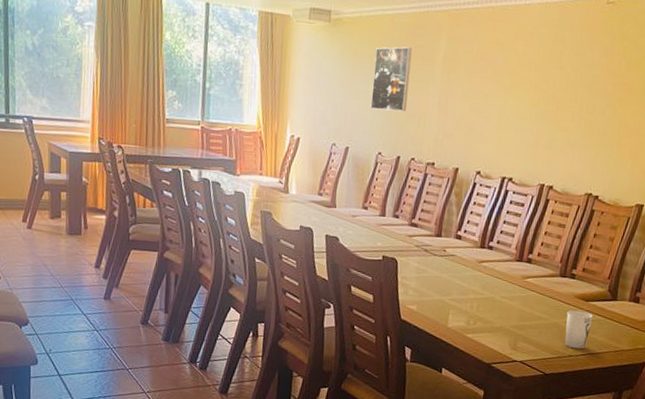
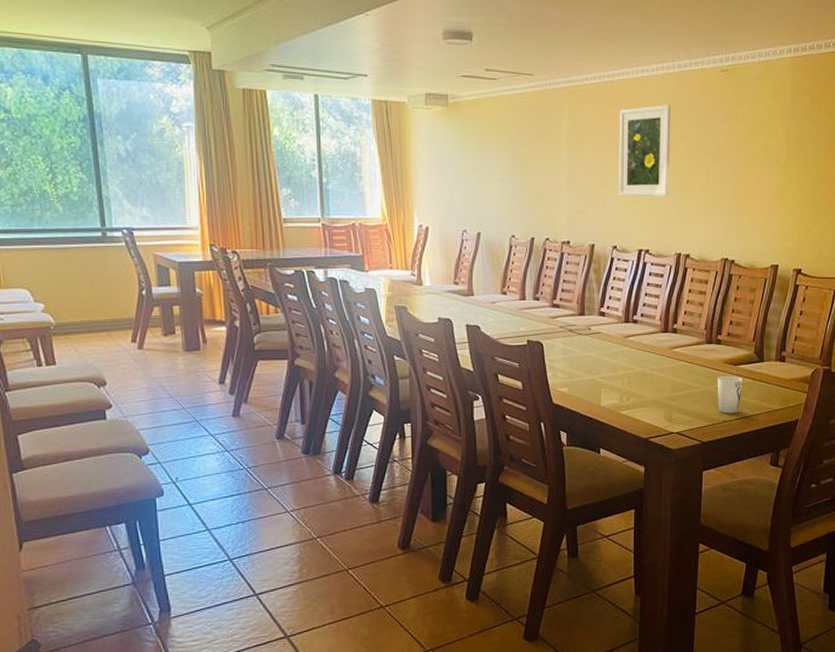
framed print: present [370,47,413,112] -> none [498,127,535,192]
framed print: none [488,34,552,127] -> present [618,105,672,197]

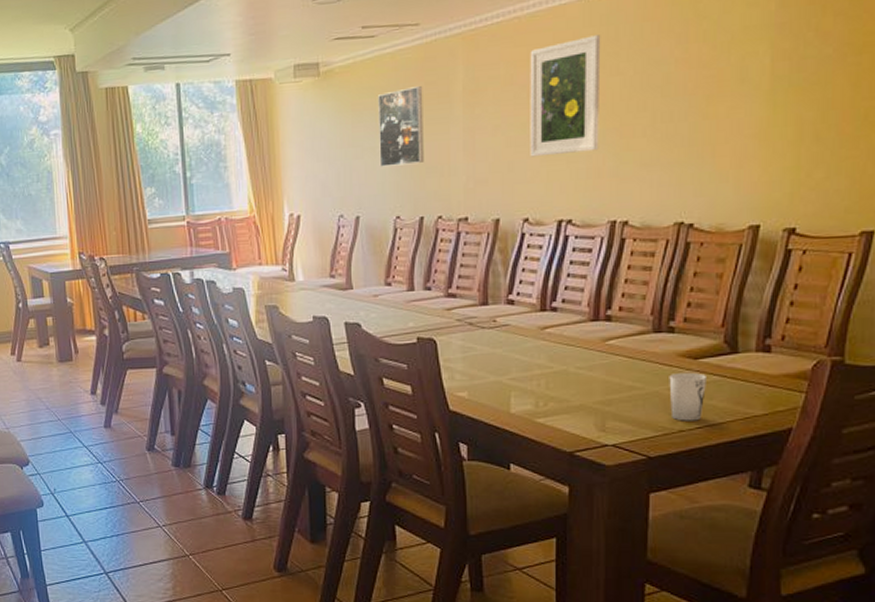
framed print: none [498,127,535,192] -> present [378,86,424,167]

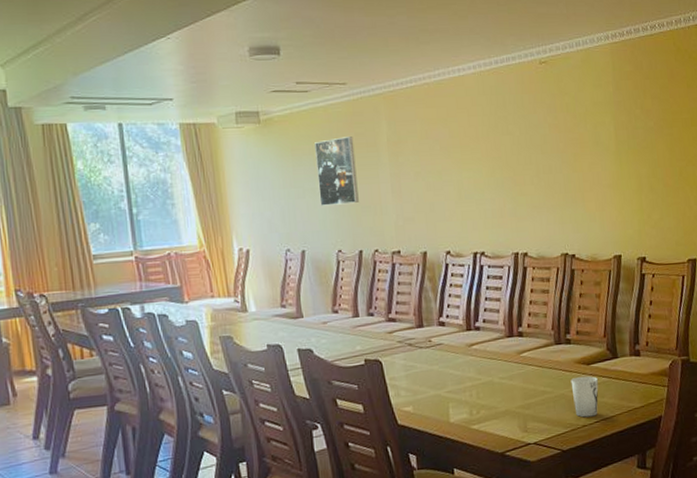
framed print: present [530,35,601,157] -> none [439,102,500,200]

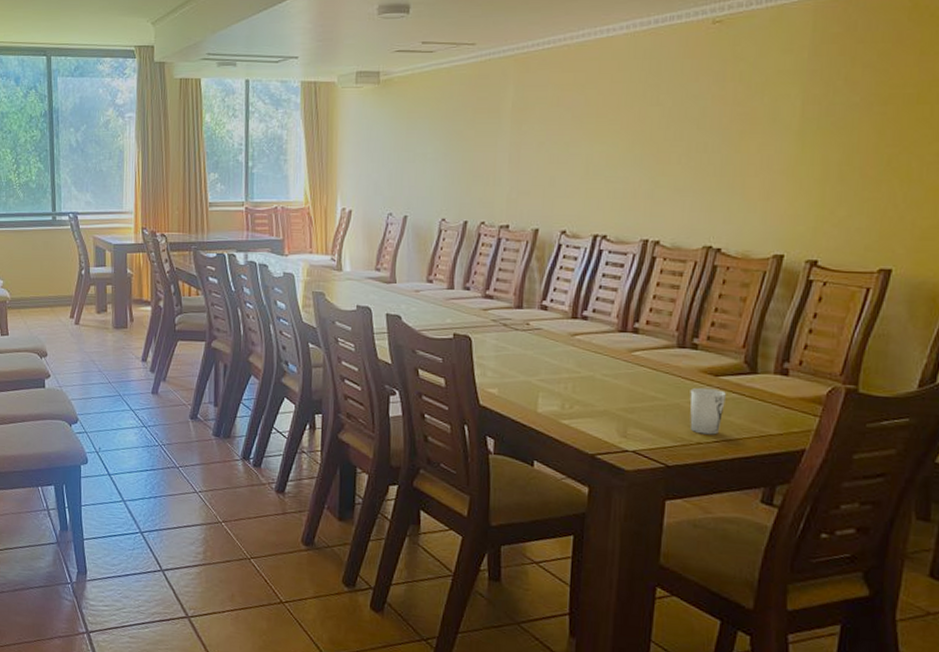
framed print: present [315,136,359,206] -> none [429,101,475,172]

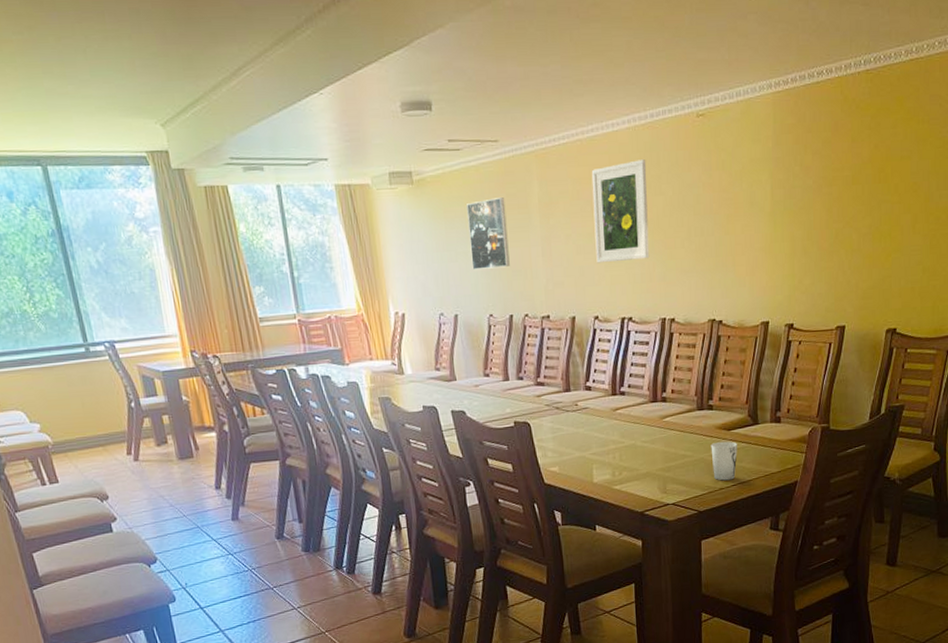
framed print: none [429,101,475,172] -> present [467,197,510,270]
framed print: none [571,67,644,175] -> present [591,159,650,263]

